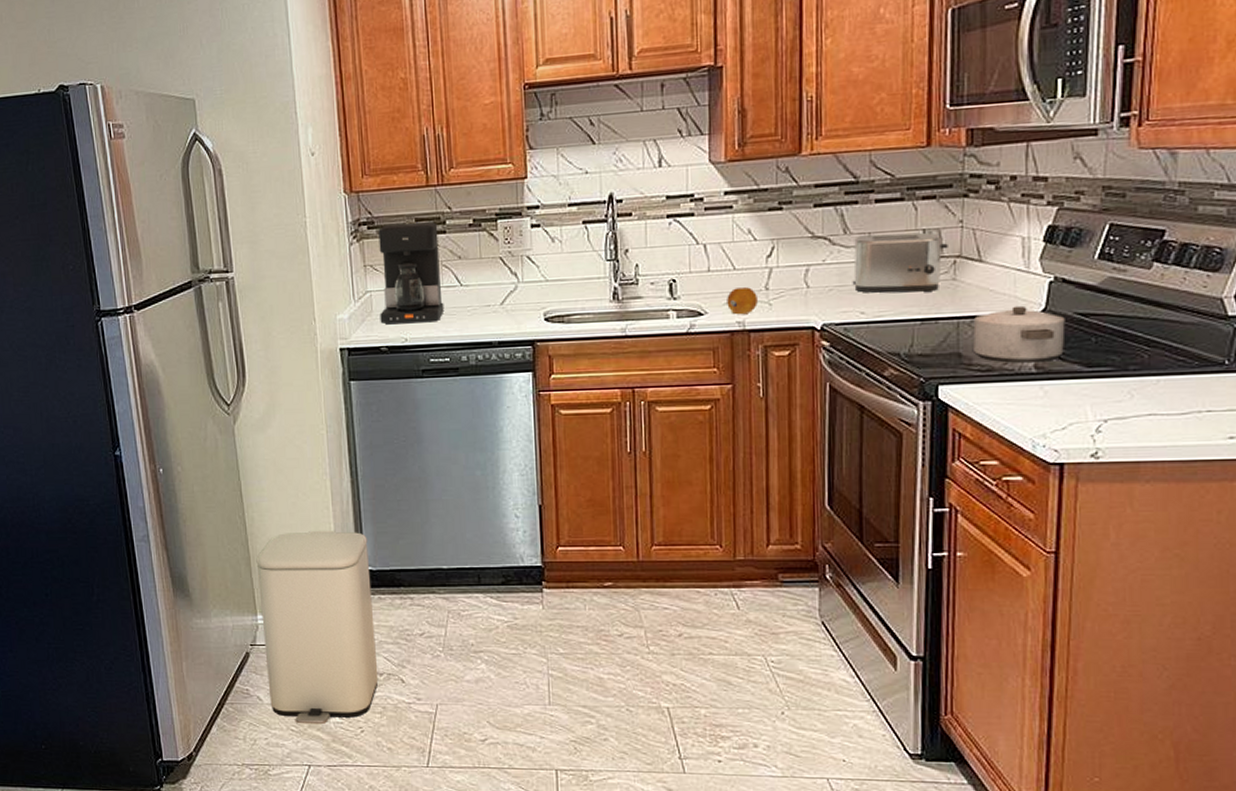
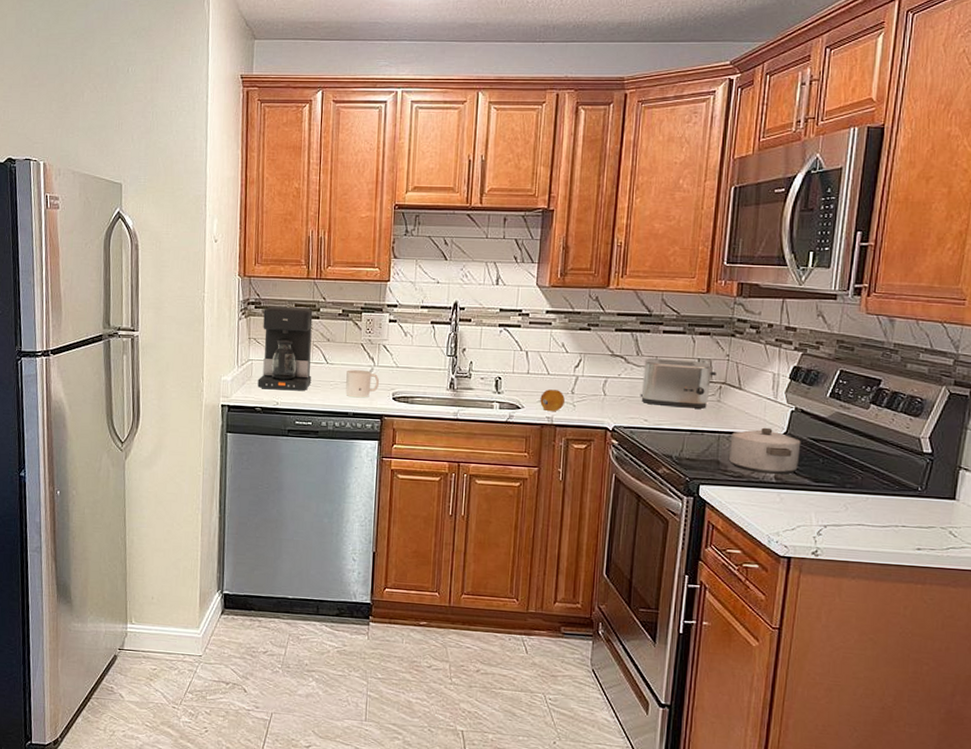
pedal bin: present [256,530,379,725] -> none [130,555,228,723]
mug: none [484,289,526,324] -> present [345,370,379,398]

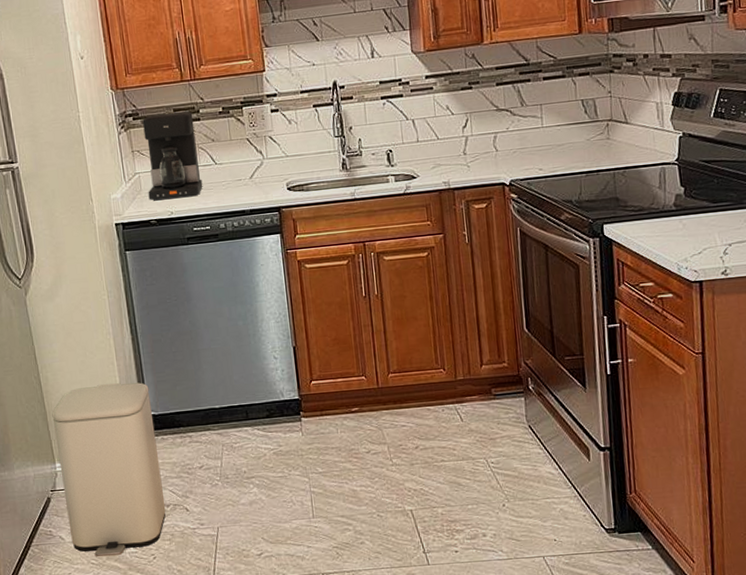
pedal bin: none [130,555,228,723] -> present [52,382,166,558]
mug: present [345,370,379,398] -> none [236,165,271,195]
fruit: present [540,389,565,412] -> none [434,153,459,177]
toaster: present [640,358,717,410] -> none [530,102,602,153]
cooking pot: present [728,427,801,475] -> none [625,157,695,204]

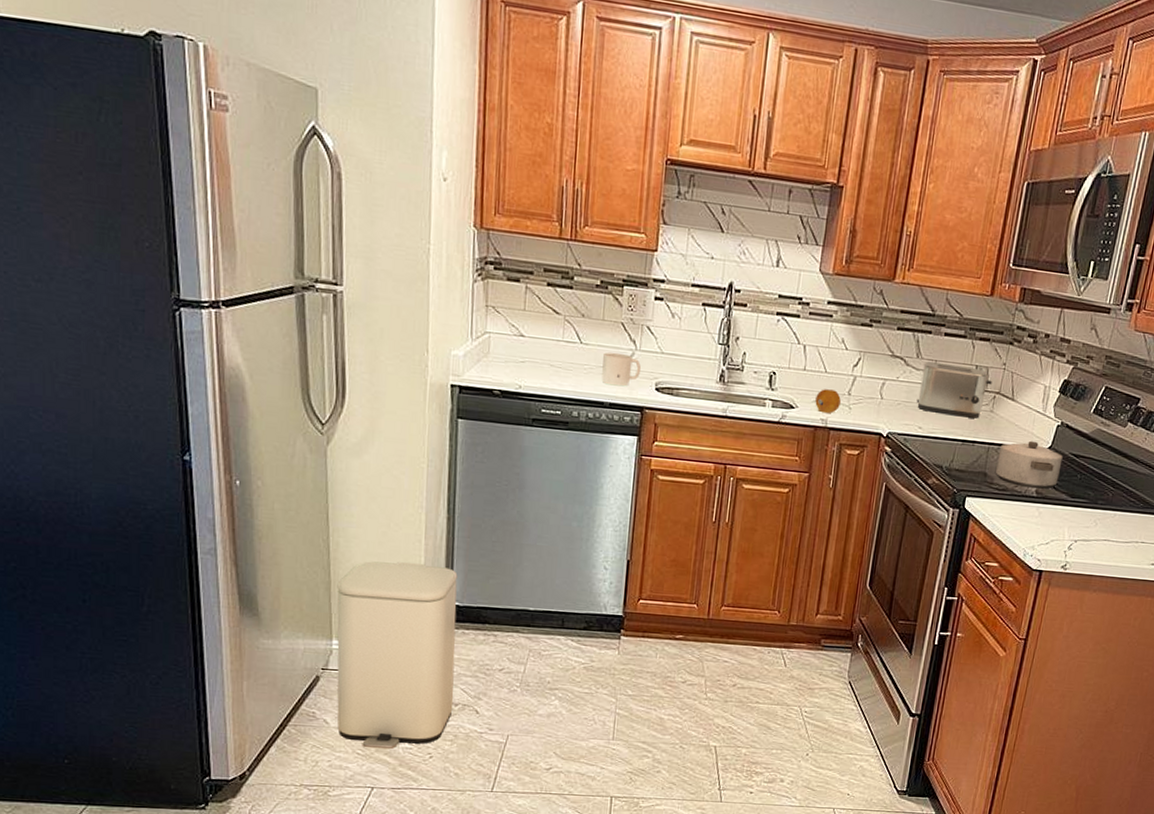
coffee maker: present [142,111,203,200] -> none [496,268,565,374]
mug: none [236,165,271,195] -> present [601,352,641,387]
fruit: none [434,153,459,177] -> present [815,389,841,414]
toaster: none [530,102,602,153] -> present [916,362,992,419]
cooking pot: none [625,157,695,204] -> present [995,440,1063,490]

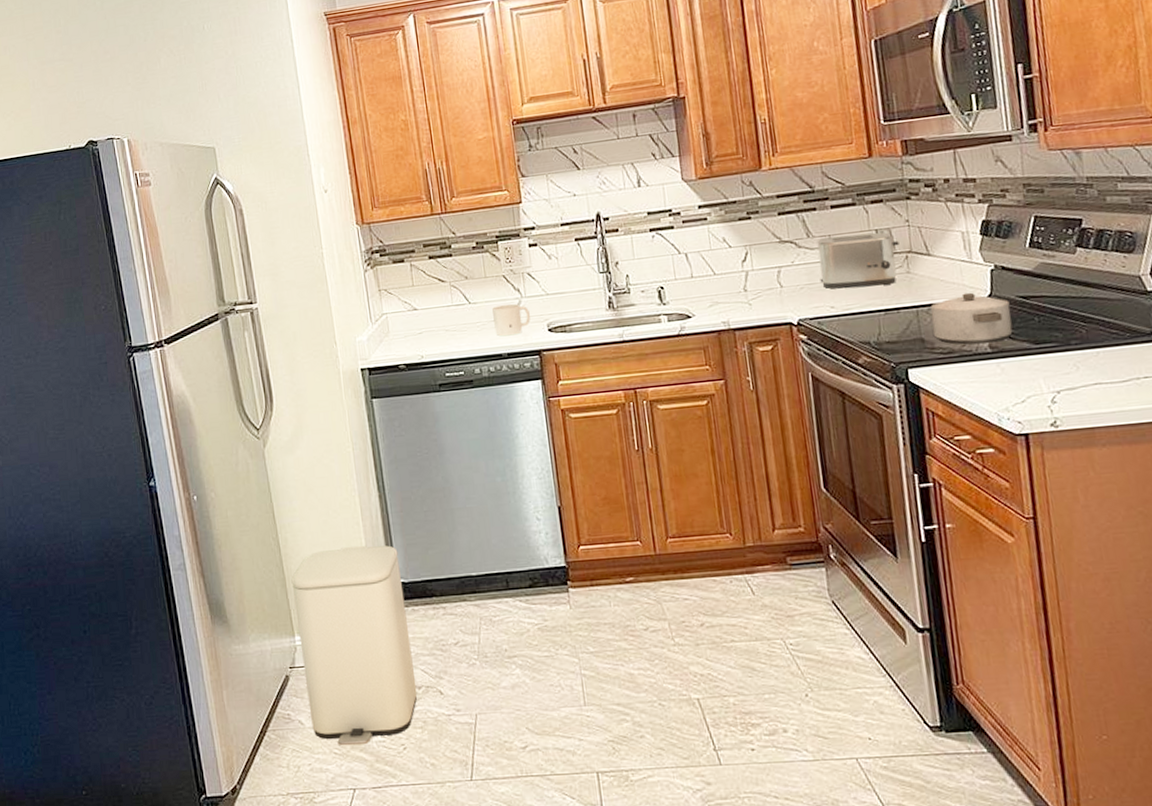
fruit: present [815,389,841,414] -> none [710,290,739,316]

